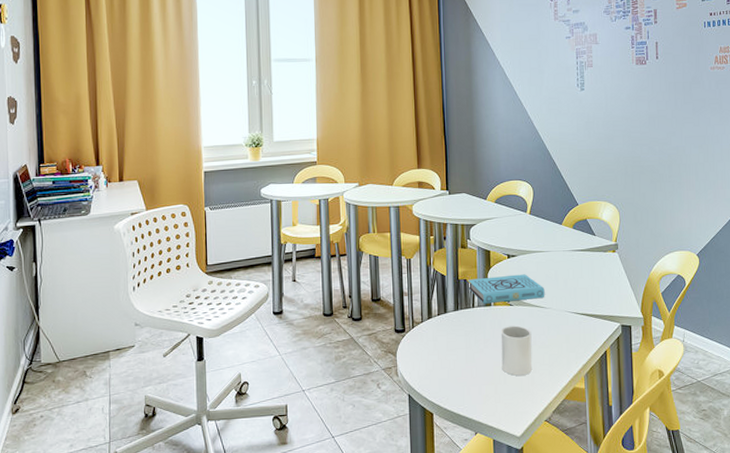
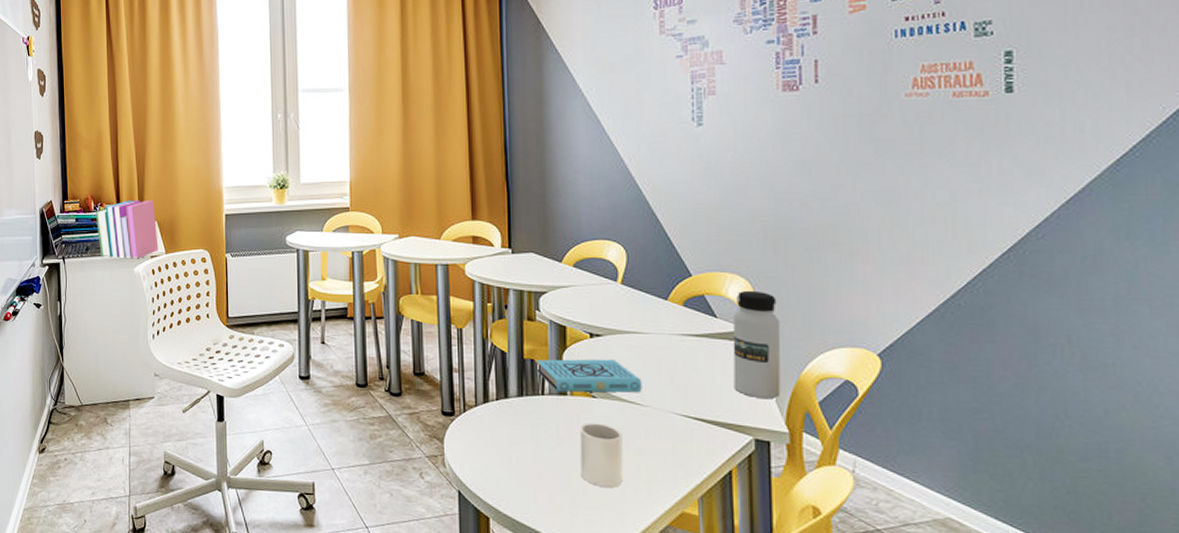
books: none [74,160,139,217] -> present [96,199,159,258]
water bottle: none [606,213,638,294] -> present [732,290,781,399]

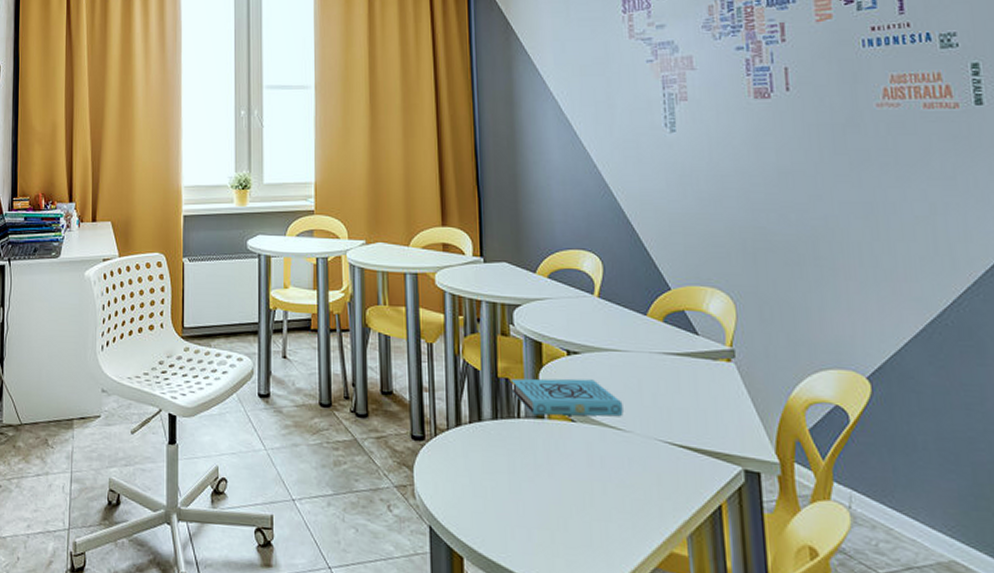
books: present [96,199,159,258] -> none [46,198,112,261]
cup: present [579,423,623,488] -> none [558,450,607,524]
water bottle: present [732,290,781,399] -> none [716,306,769,426]

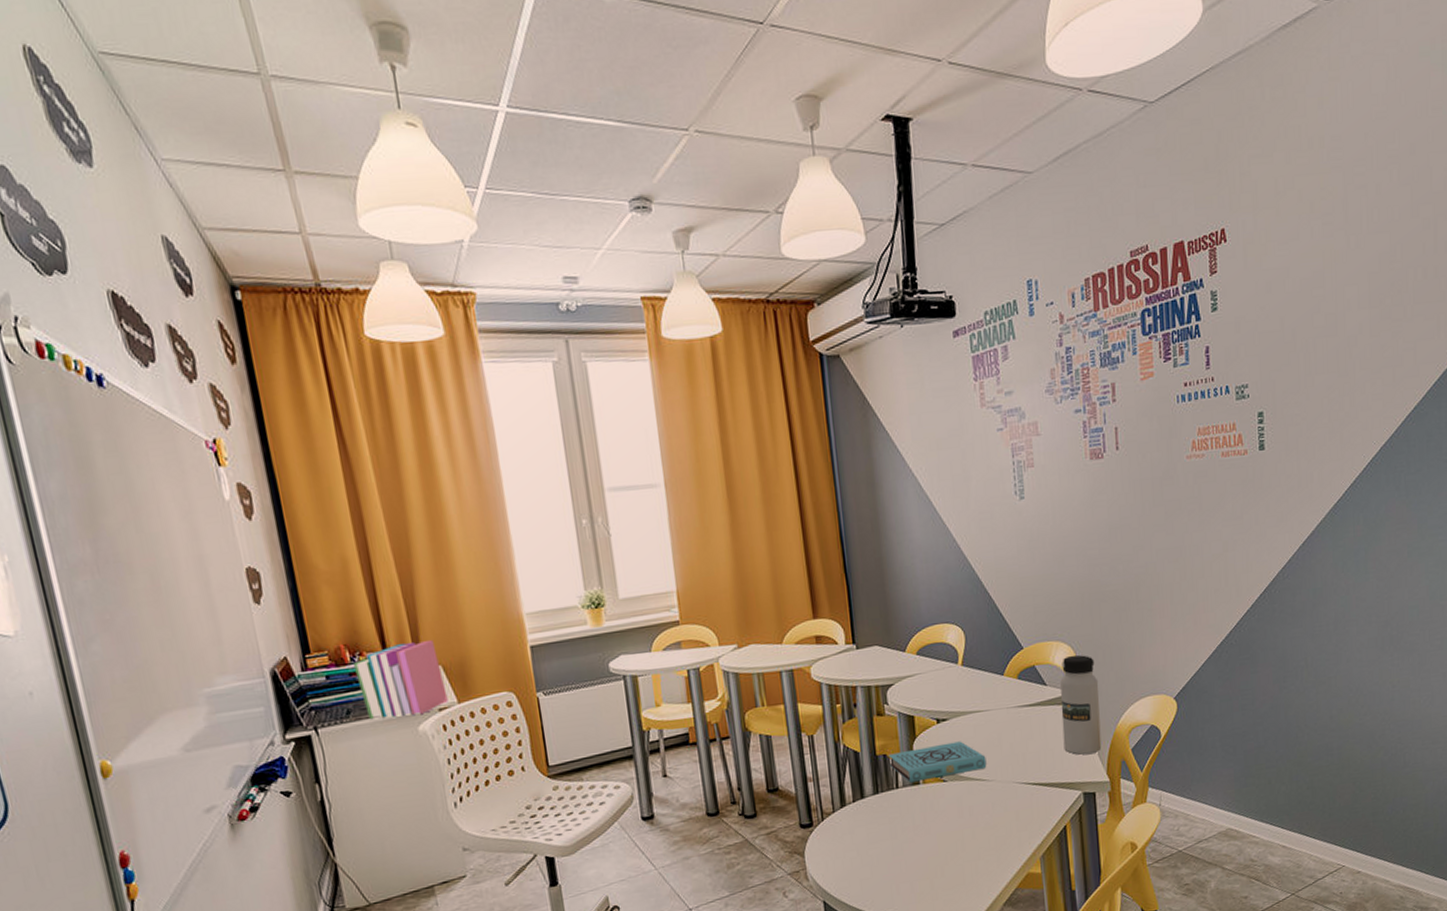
books: none [46,198,112,261] -> present [354,639,448,720]
water bottle: none [716,306,769,426] -> present [1060,654,1102,755]

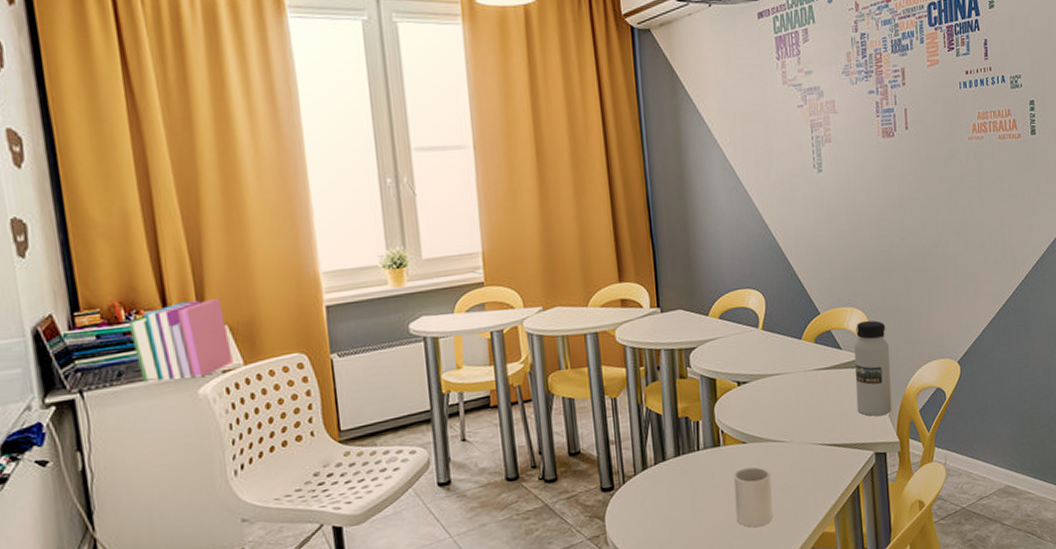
book: present [888,741,987,783] -> none [690,403,785,445]
cup: none [933,805,976,867] -> present [733,466,774,528]

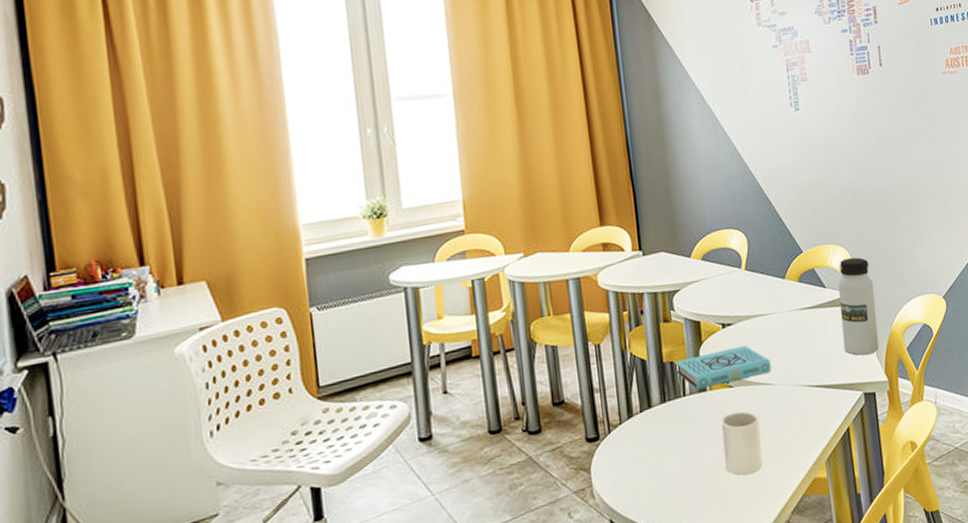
books: present [129,297,233,383] -> none [106,253,211,343]
book: none [690,403,785,445] -> present [675,345,771,390]

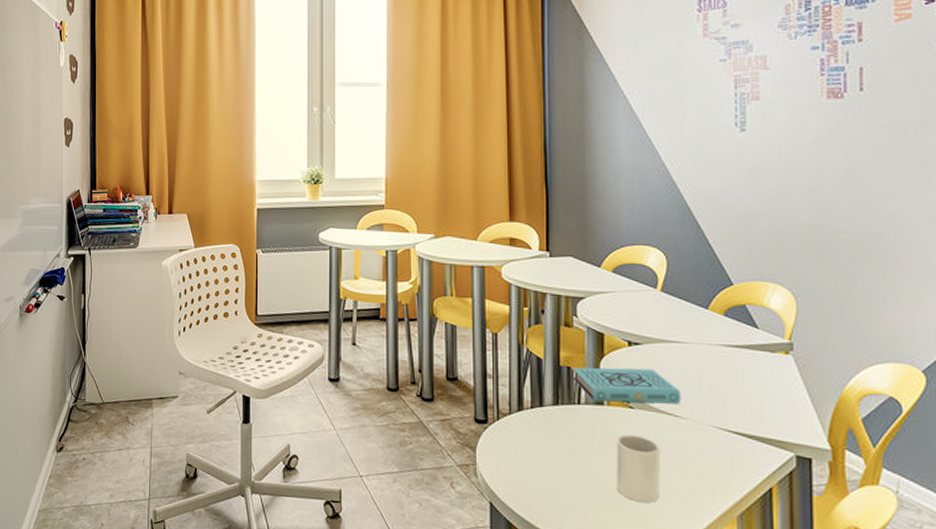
water bottle: present [838,257,879,355] -> none [774,301,824,415]

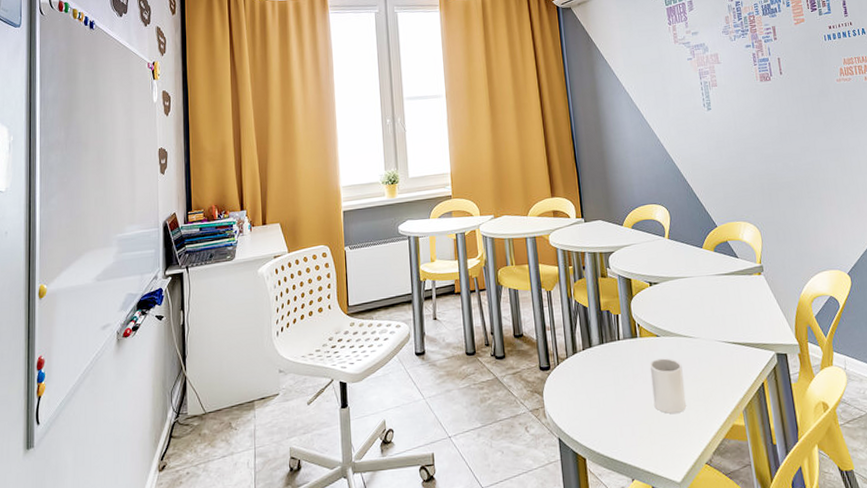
book: present [572,367,681,404] -> none [611,302,692,336]

